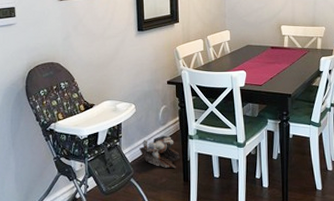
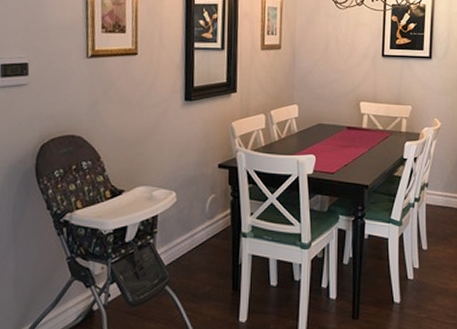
toy horse: present [139,135,180,169] -> none [179,232,230,274]

